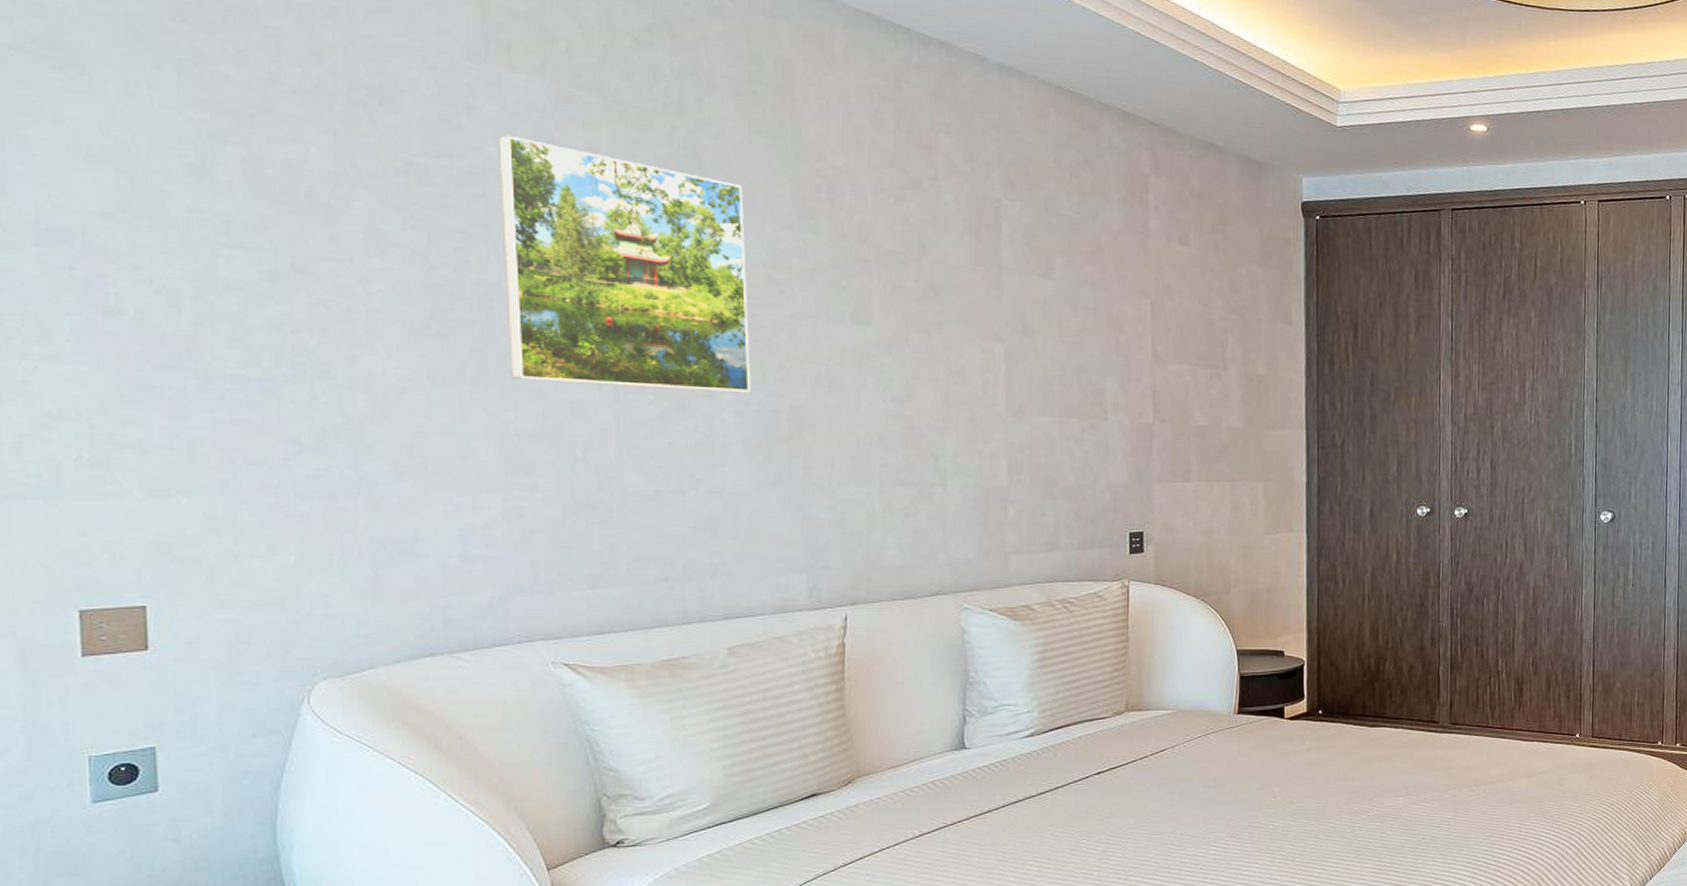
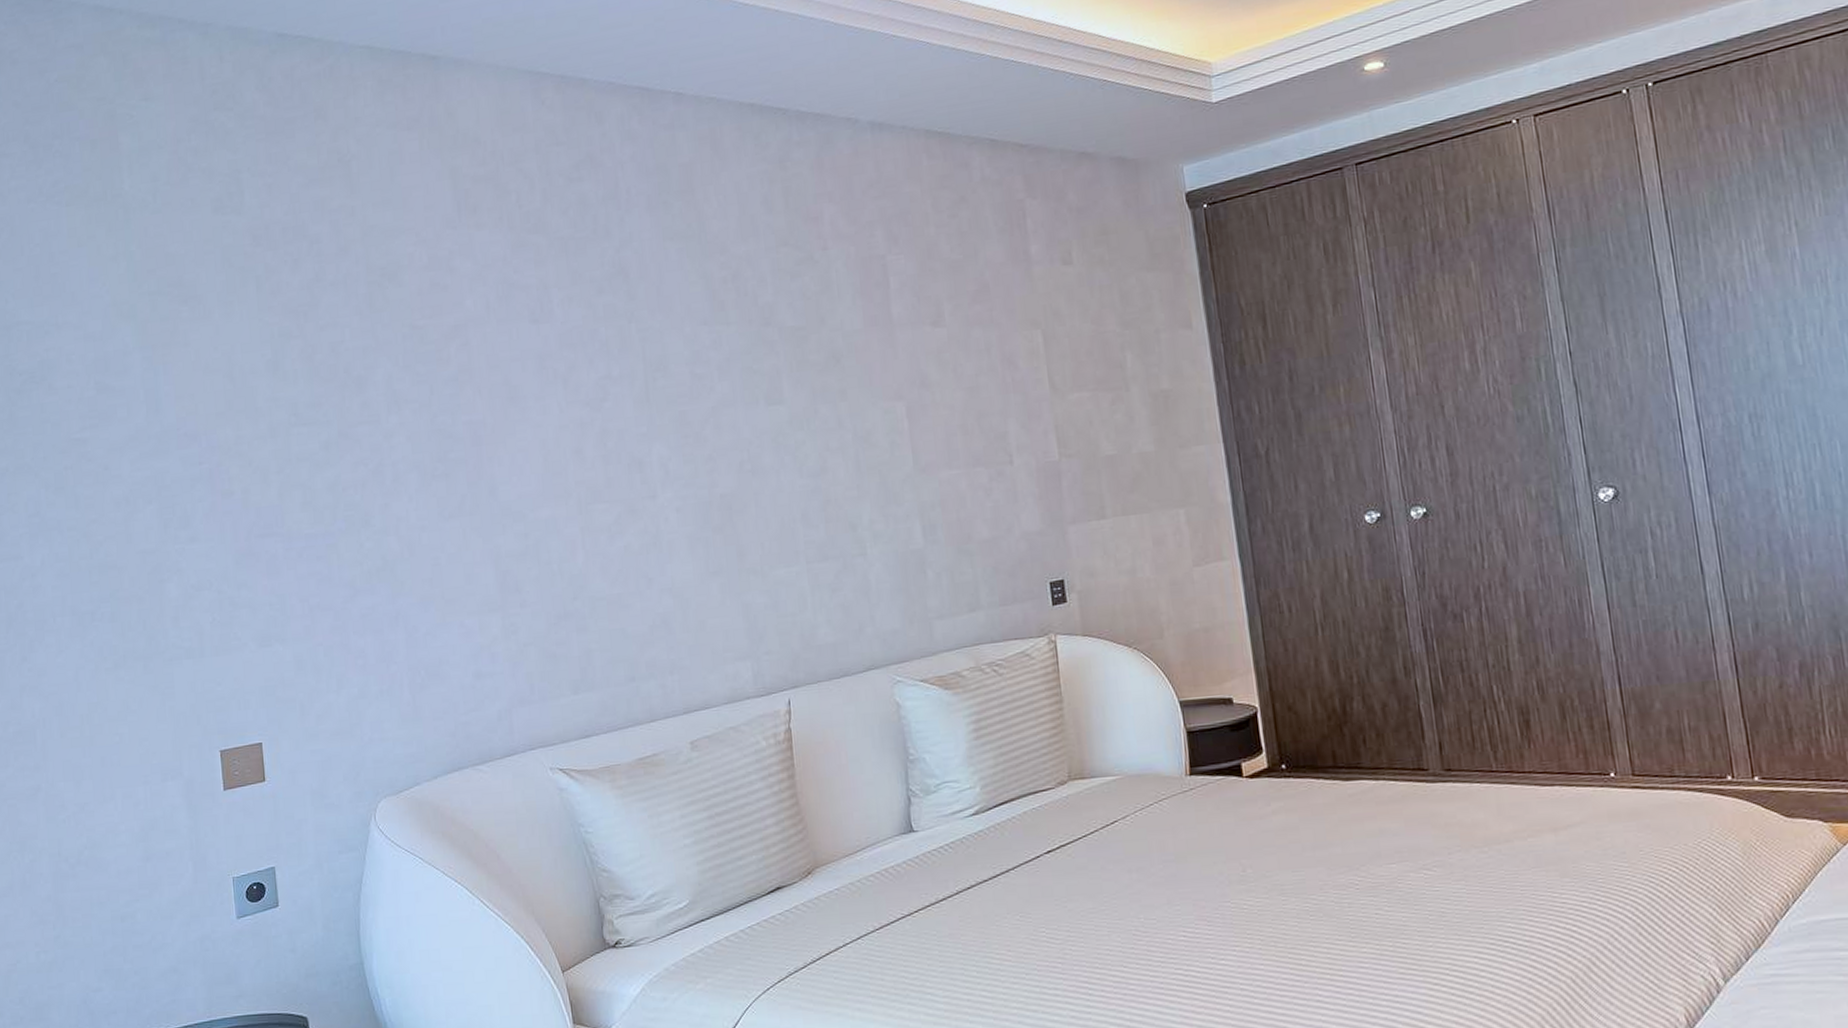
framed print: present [499,134,750,393] -> none [474,286,687,506]

